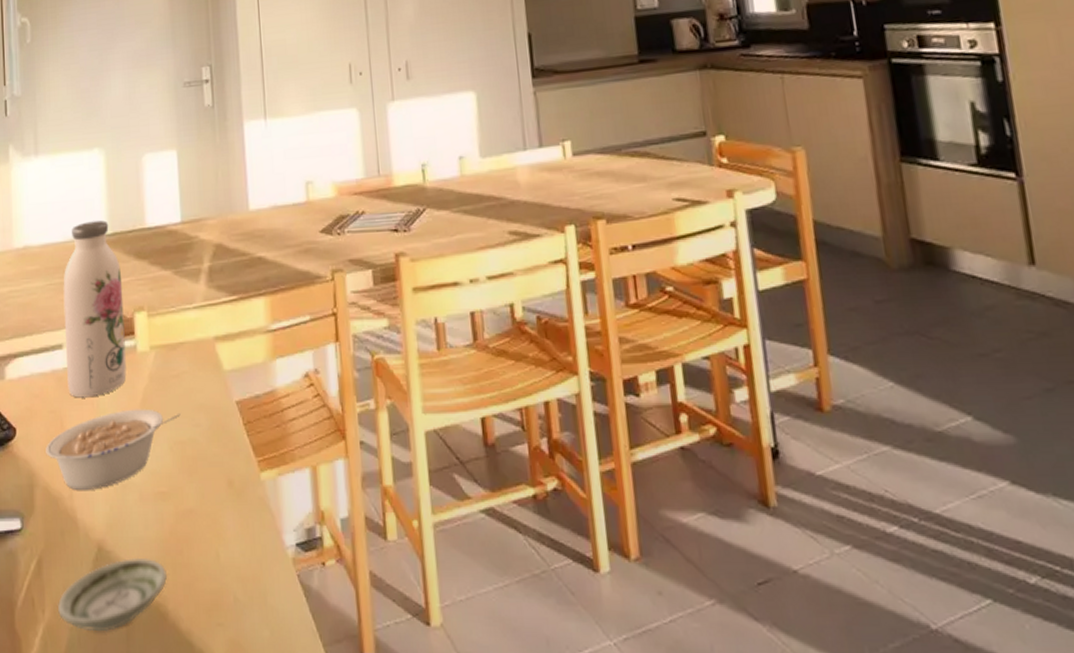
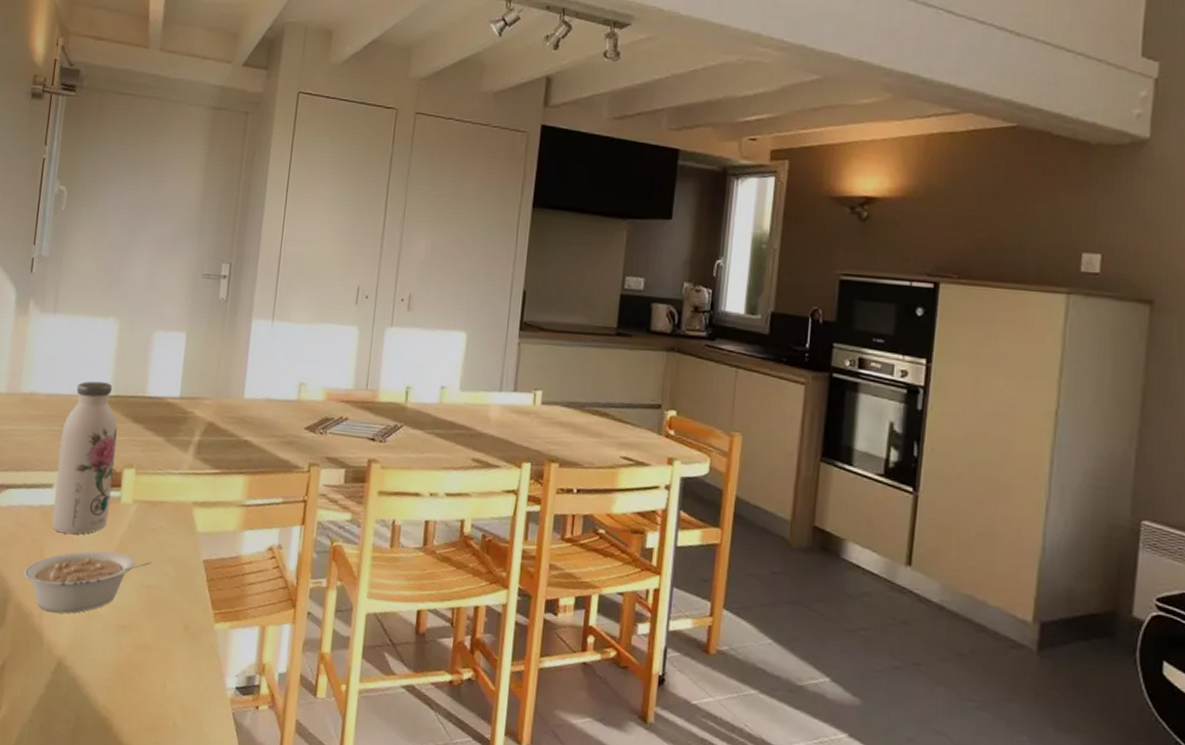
saucer: present [58,557,168,632] -> none [14,675,117,734]

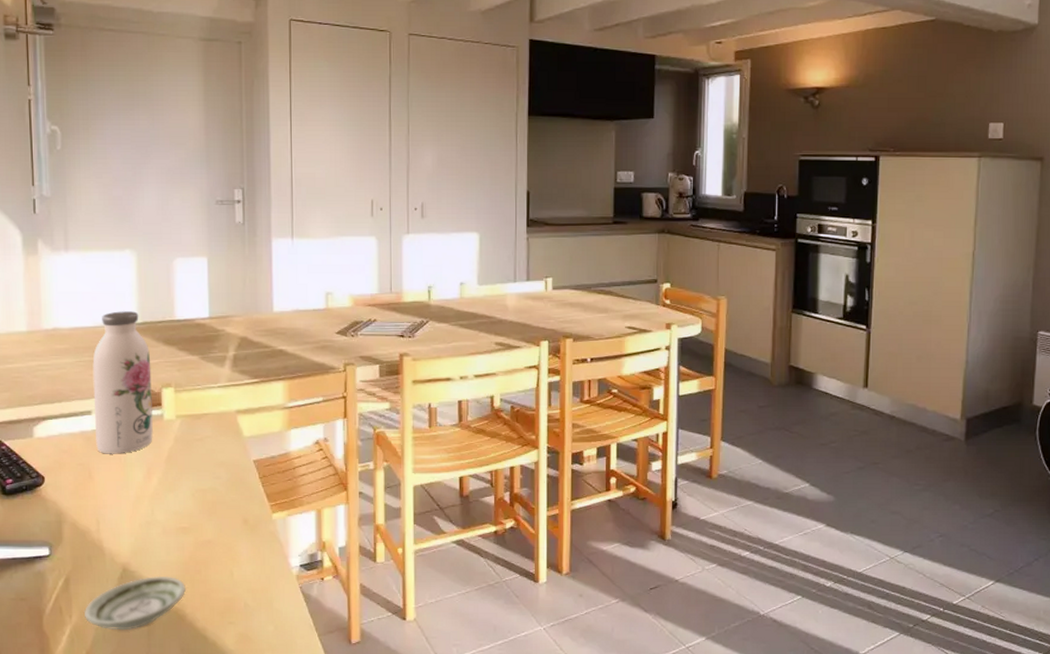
saucer: none [14,675,117,734] -> present [85,575,187,631]
legume: present [23,550,151,614] -> none [74,464,203,527]

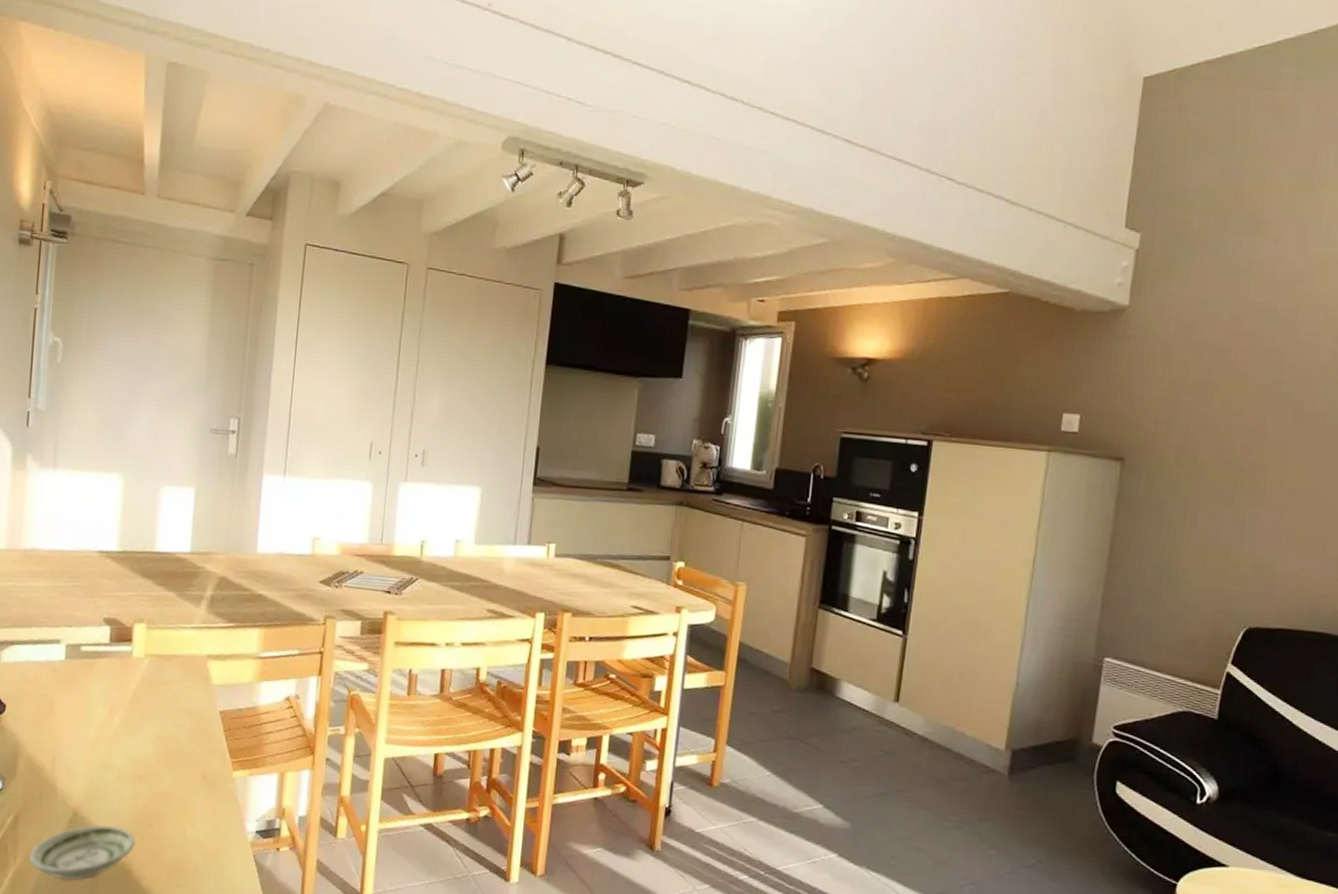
water bottle: present [92,311,153,454] -> none [61,537,126,689]

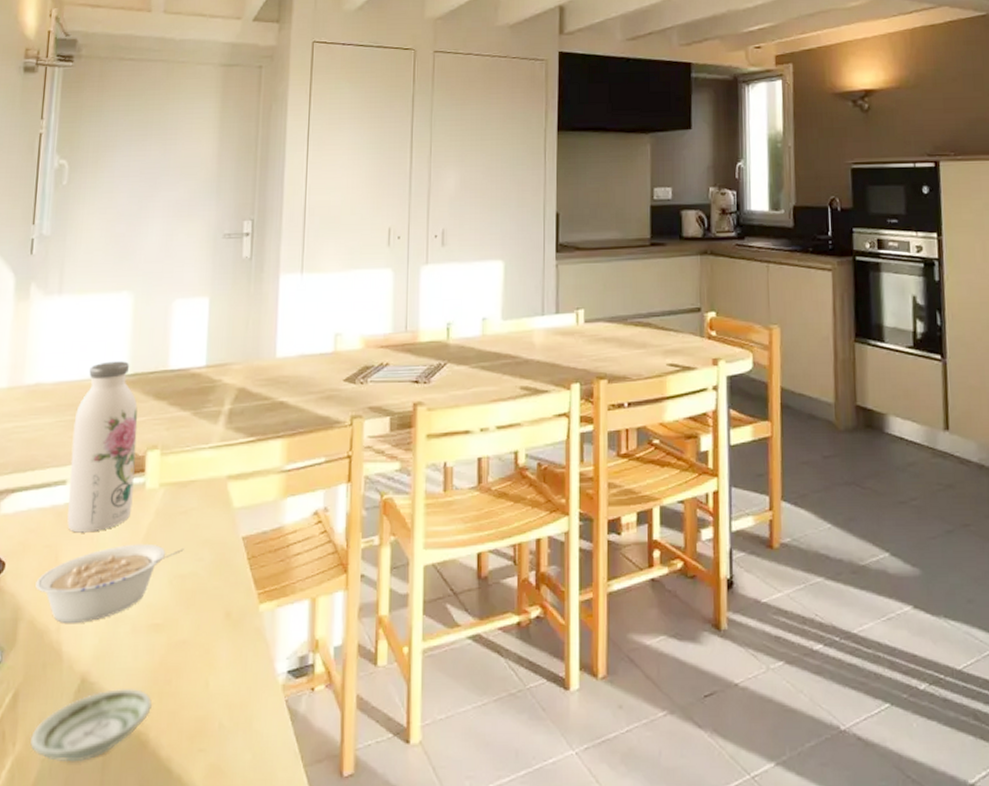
legume: none [33,704,166,766] -> present [35,543,184,625]
water bottle: none [61,537,126,689] -> present [67,361,138,533]

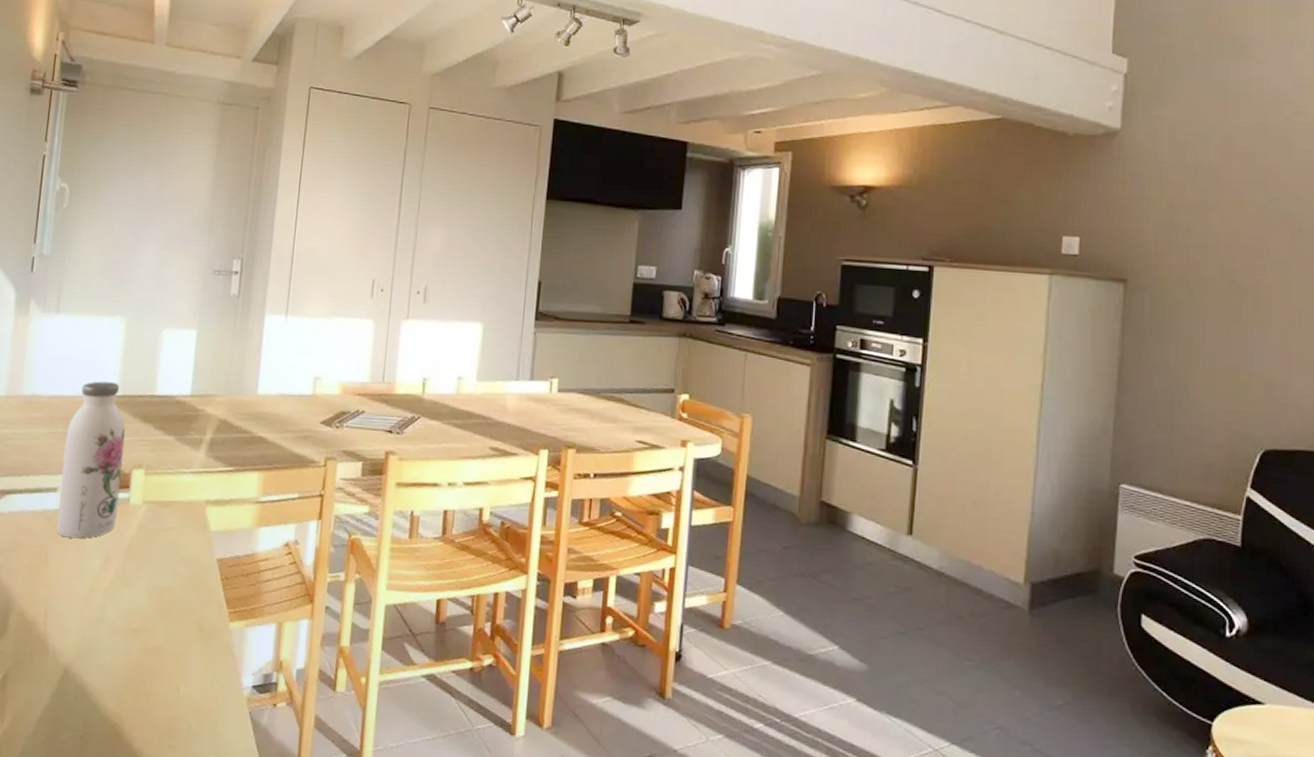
saucer: present [30,687,153,763] -> none [17,682,128,744]
legume: present [35,543,184,625] -> none [26,553,163,620]

